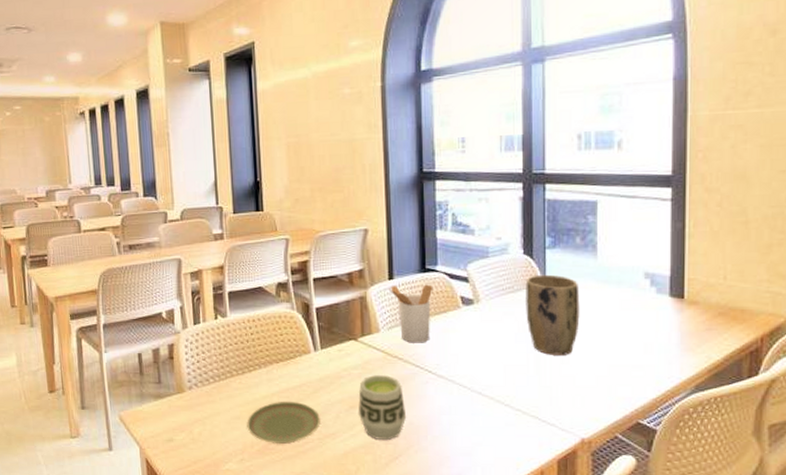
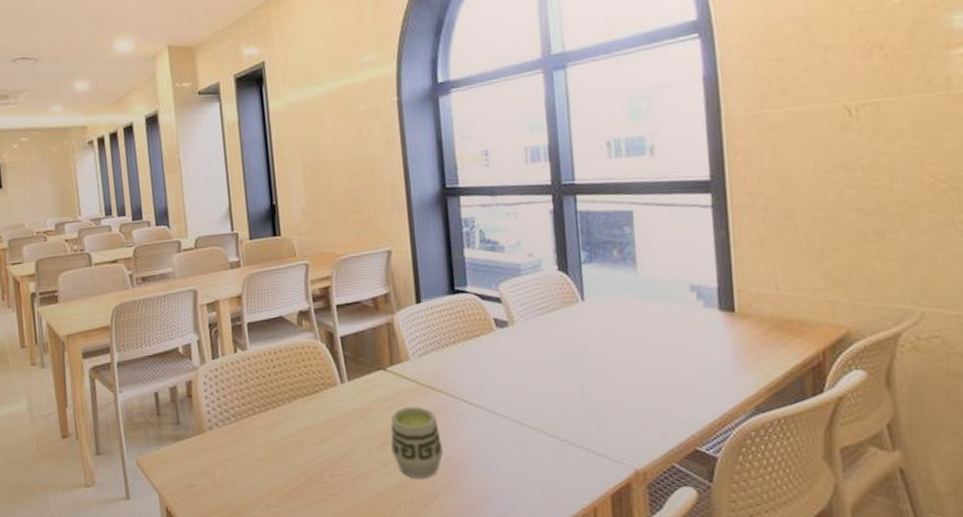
plate: present [247,401,320,445] -> none [272,438,351,487]
utensil holder: present [388,284,433,343] -> none [416,306,464,371]
plant pot: present [525,274,580,355] -> none [562,291,624,379]

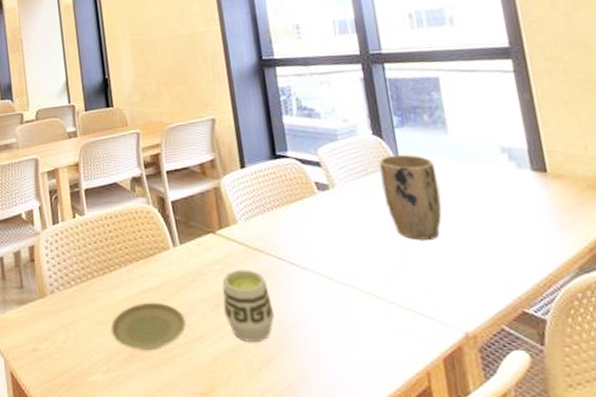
plate: none [272,438,351,487] -> present [111,302,186,351]
plant pot: none [562,291,624,379] -> present [379,154,442,240]

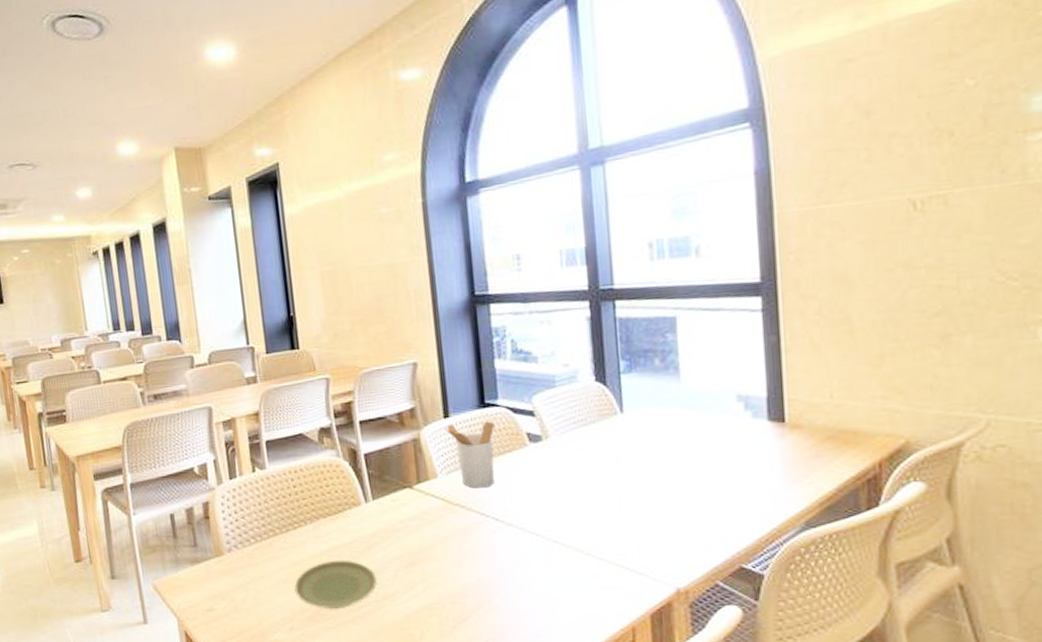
cup: present [222,270,275,342] -> none [418,526,474,599]
utensil holder: none [241,171,289,234] -> present [444,421,495,488]
plant pot: present [379,154,442,240] -> none [600,402,665,495]

